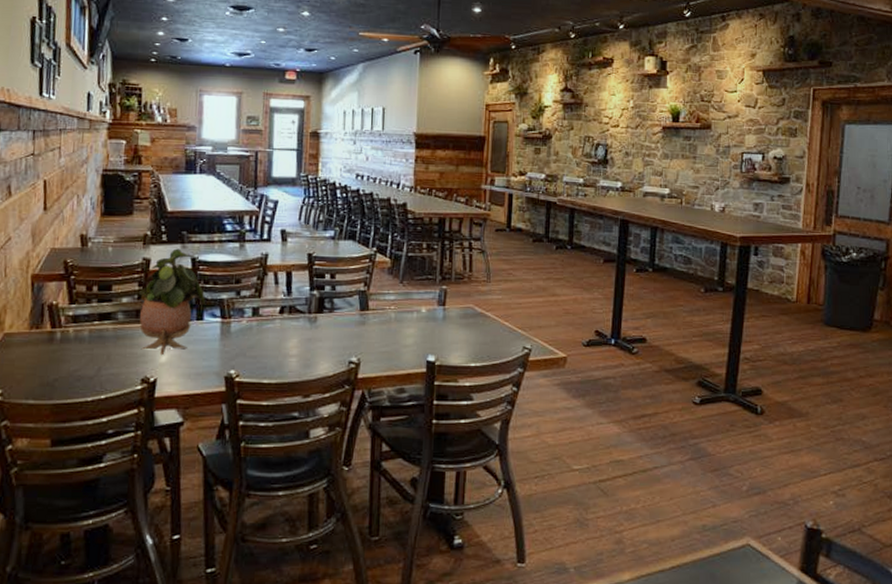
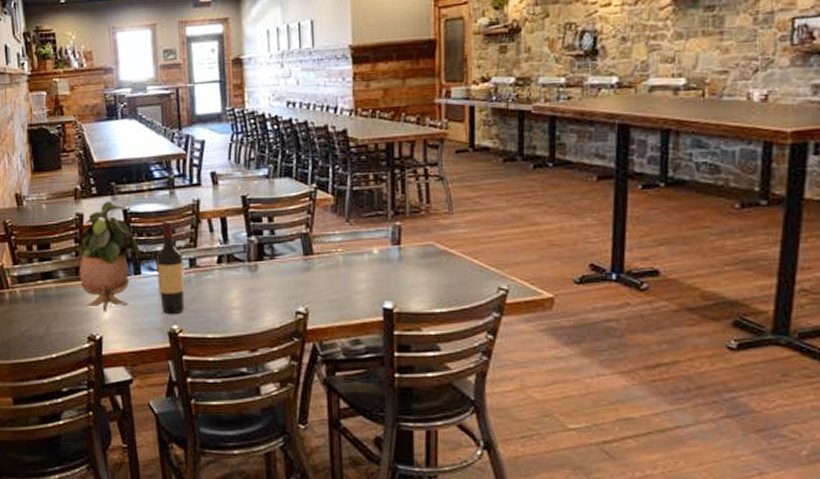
wine bottle: none [220,271,247,360] -> present [157,221,185,315]

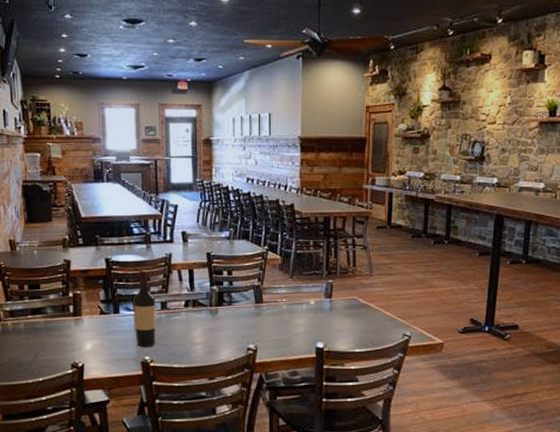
potted plant: present [76,201,141,311] -> none [63,250,120,343]

